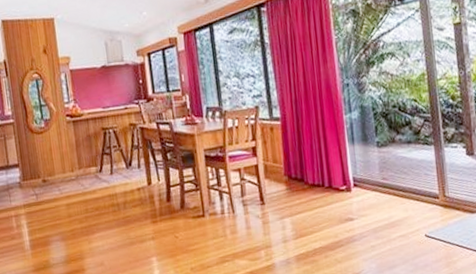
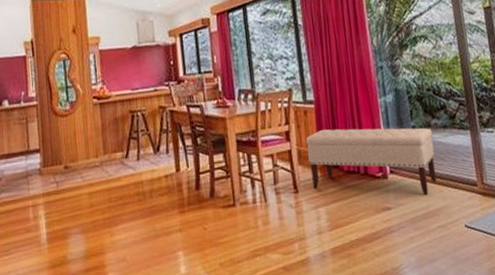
bench: none [272,143,399,206] -> present [305,127,437,195]

